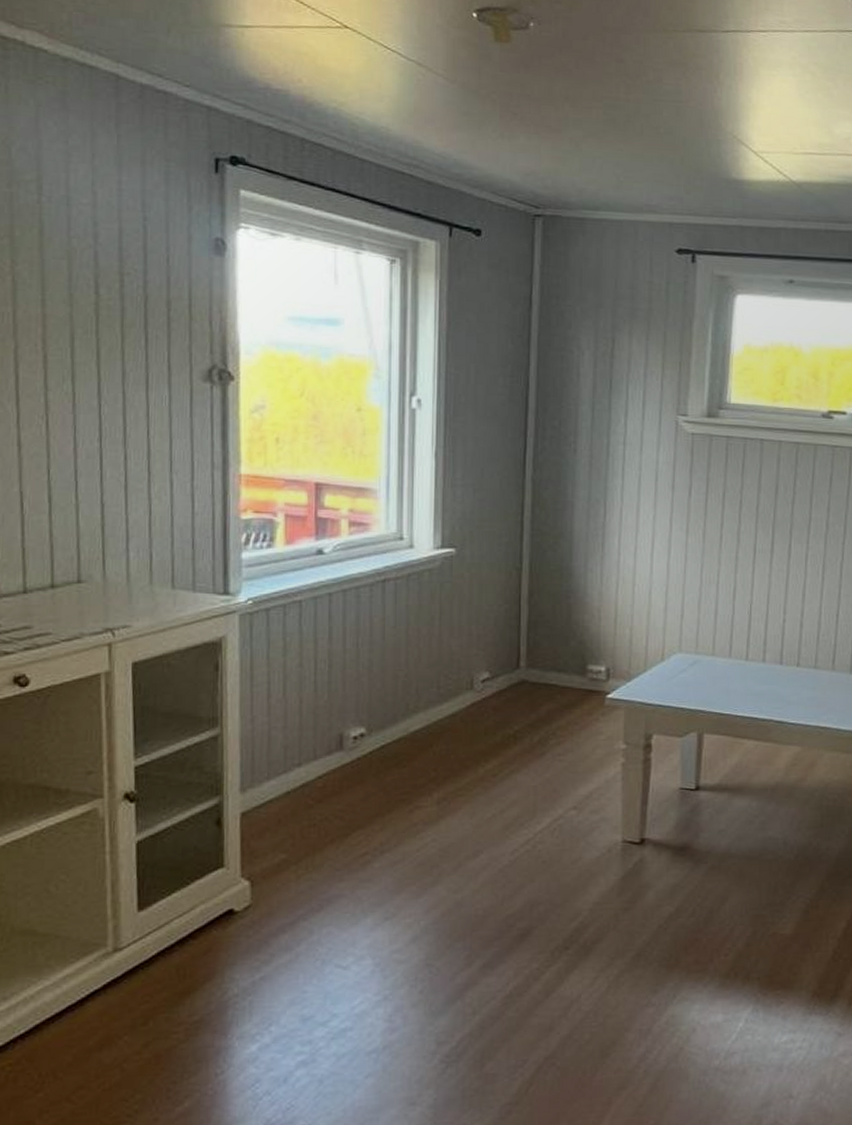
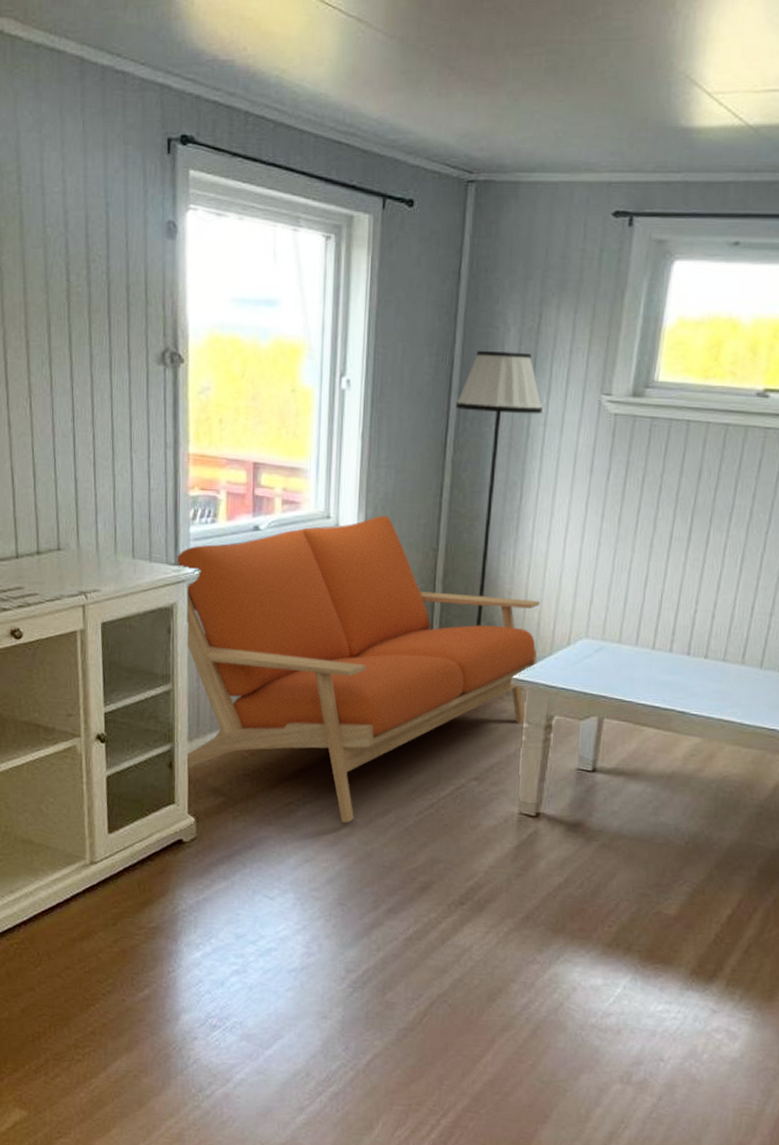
sofa: none [225,536,632,871] -> present [176,516,541,824]
floor lamp: none [533,372,621,646] -> present [456,350,543,627]

